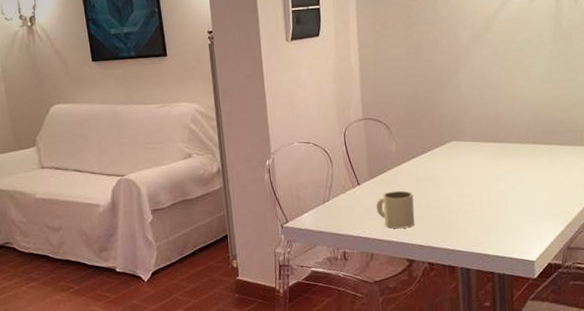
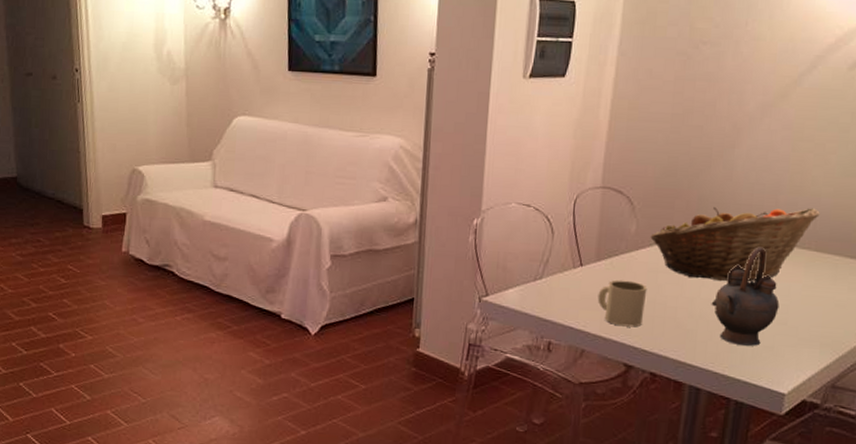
fruit basket: none [408,111,531,180] -> present [650,207,820,282]
teapot: none [464,147,516,228] -> present [711,247,780,346]

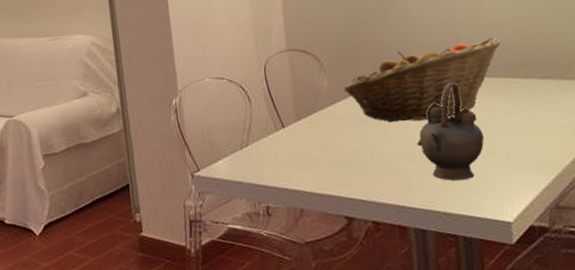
mug: present [597,279,648,327] -> none [305,134,354,180]

